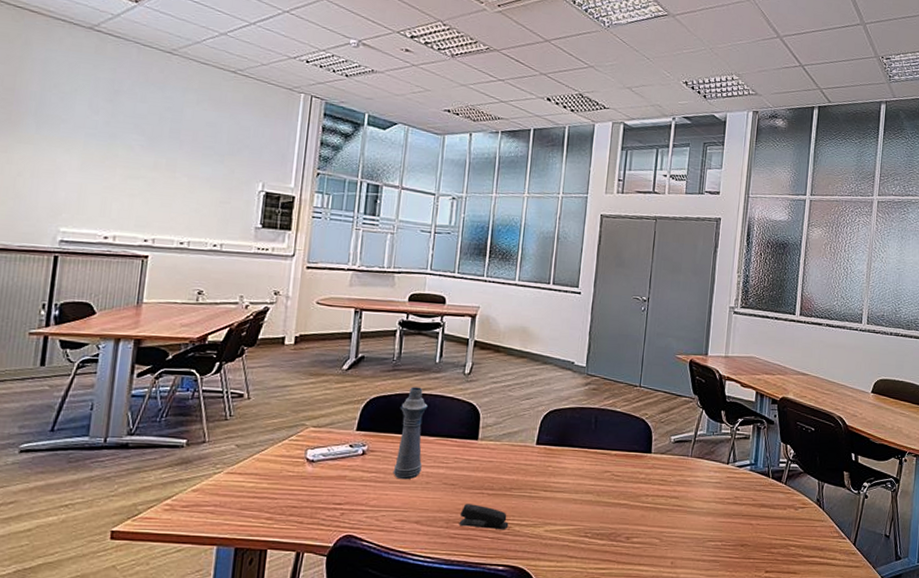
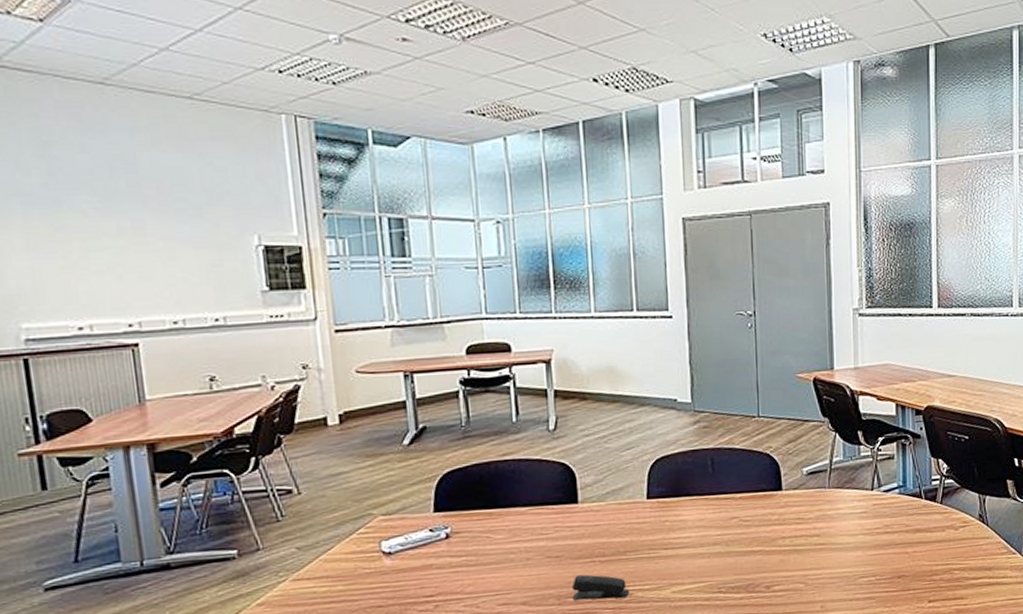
bottle: present [393,387,428,480] -> none [479,453,519,560]

